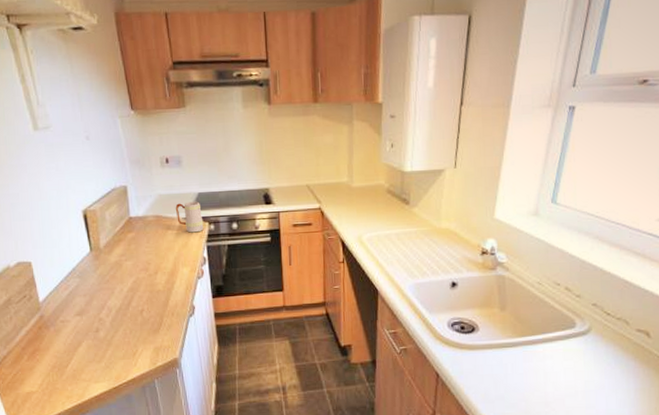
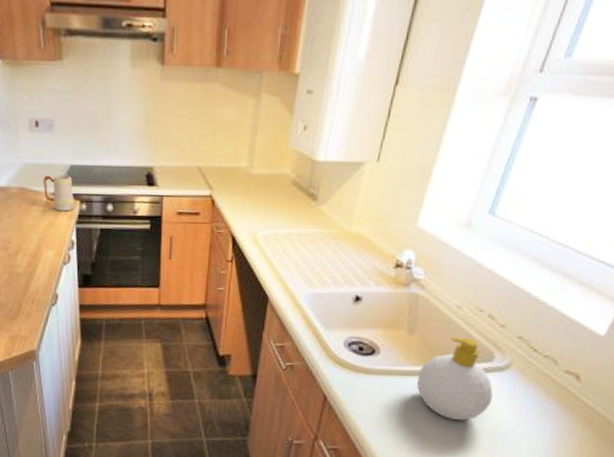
soap bottle: none [514,309,580,384] -> present [416,336,493,421]

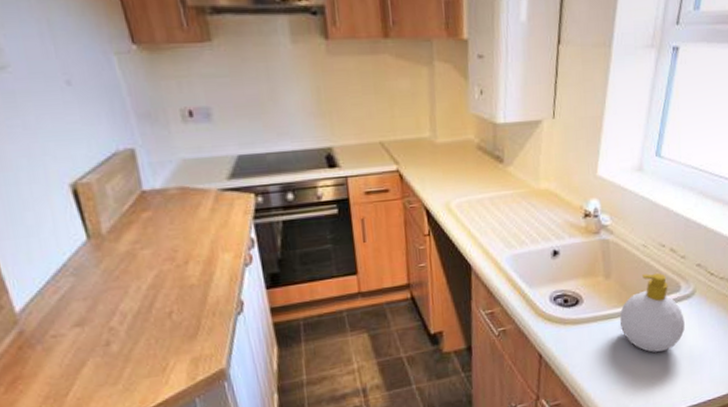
mug: present [43,174,74,212] -> none [207,166,249,208]

